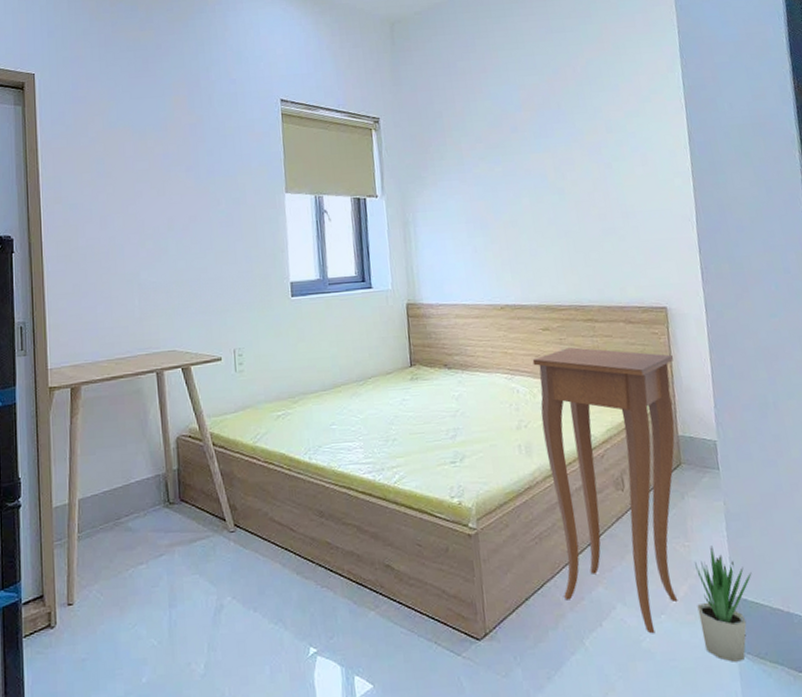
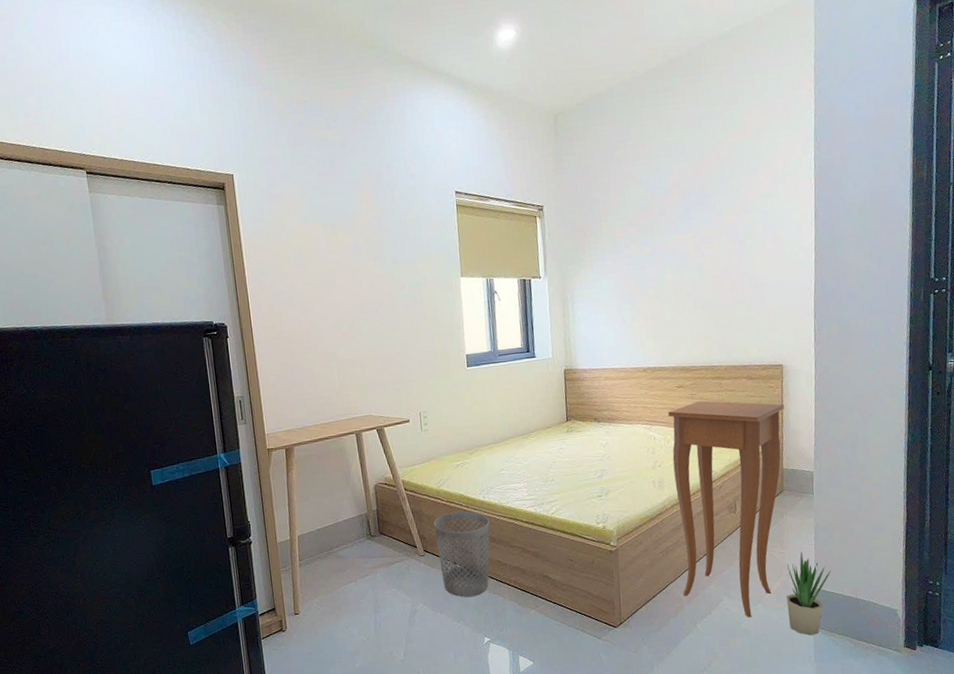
wastebasket: none [248,475,318,590] -> present [434,511,490,597]

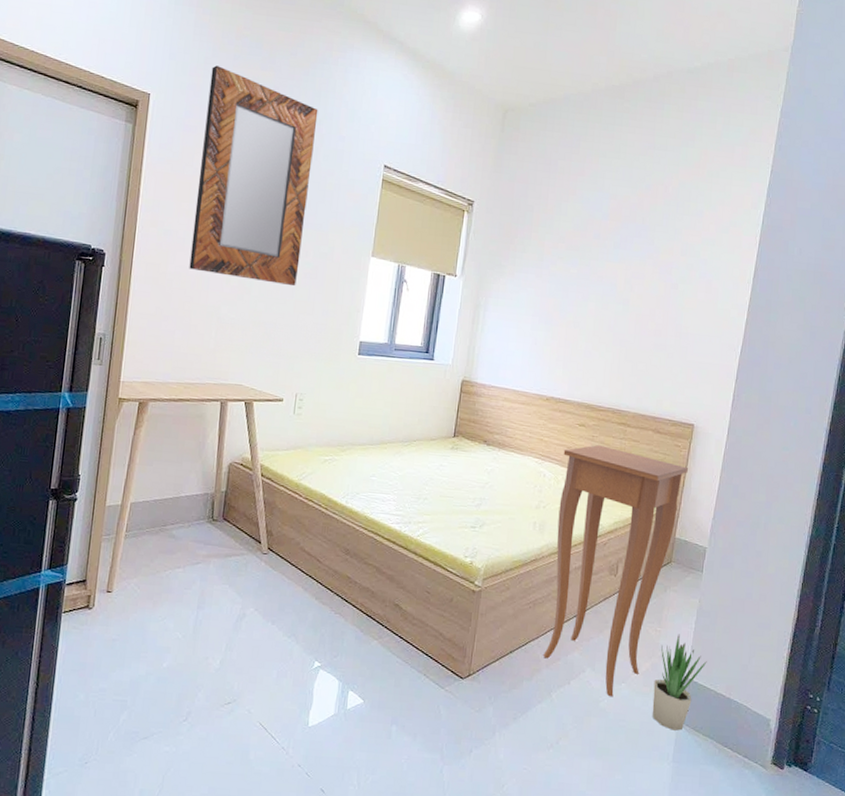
home mirror: none [282,134,399,324] -> present [189,65,318,287]
wastebasket: present [434,511,490,597] -> none [281,511,348,612]

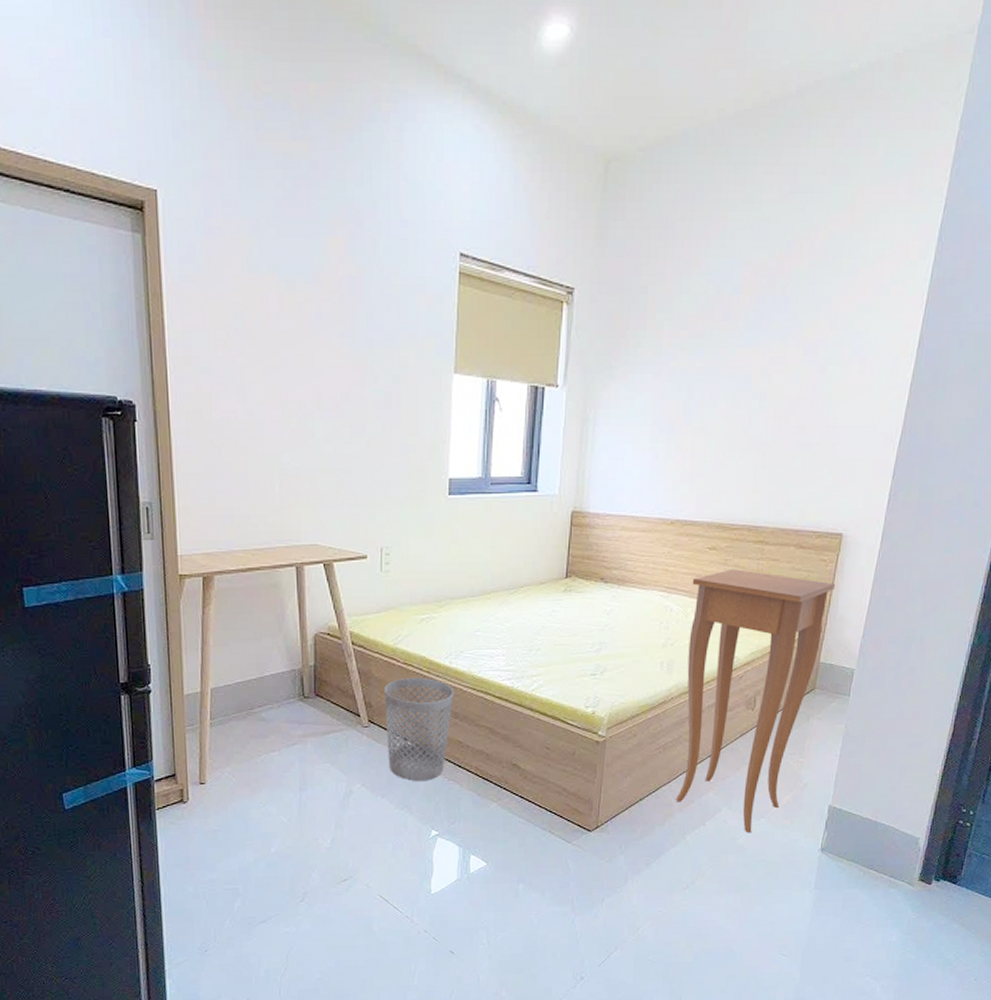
home mirror: present [189,65,318,287] -> none [229,141,371,421]
wastebasket: none [281,511,348,612] -> present [385,677,455,781]
potted plant: present [652,634,707,731] -> none [793,763,853,859]

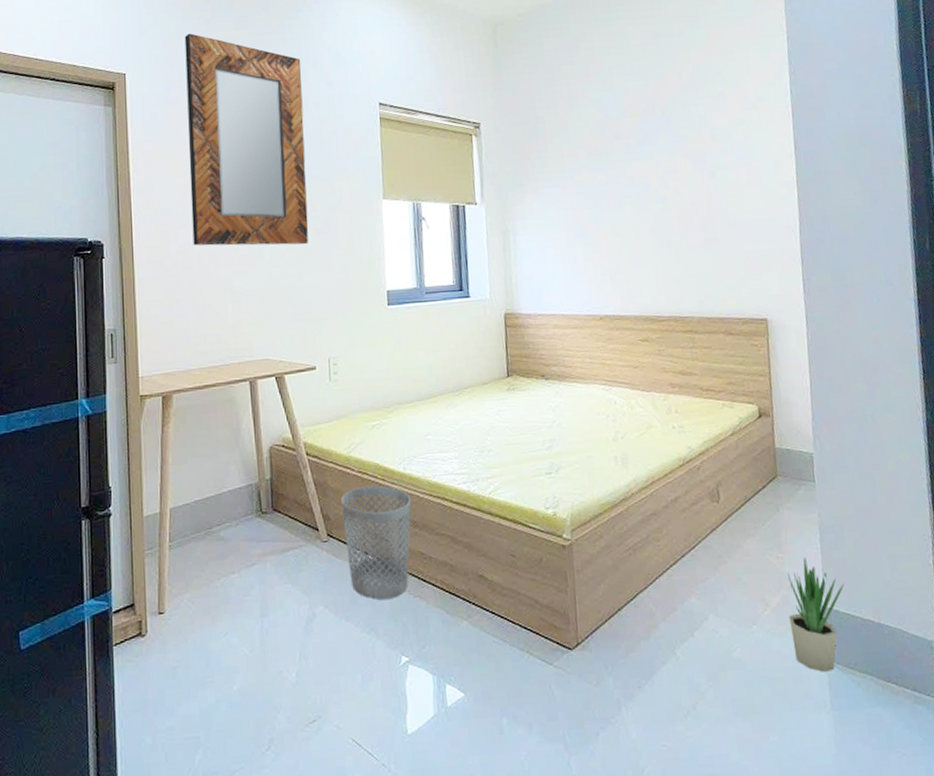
home mirror: none [229,141,371,421] -> present [184,33,309,246]
side table: present [676,569,835,833] -> none [630,358,772,644]
potted plant: none [793,763,853,859] -> present [788,557,844,672]

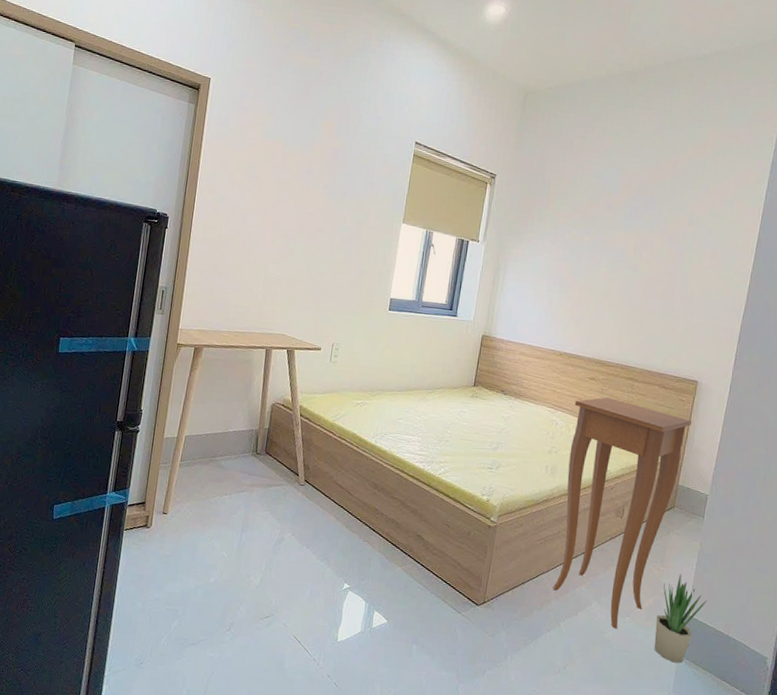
home mirror: present [184,33,309,246] -> none [241,53,358,249]
wastebasket: present [341,485,412,600] -> none [316,449,377,539]
side table: none [630,358,772,644] -> present [553,397,691,629]

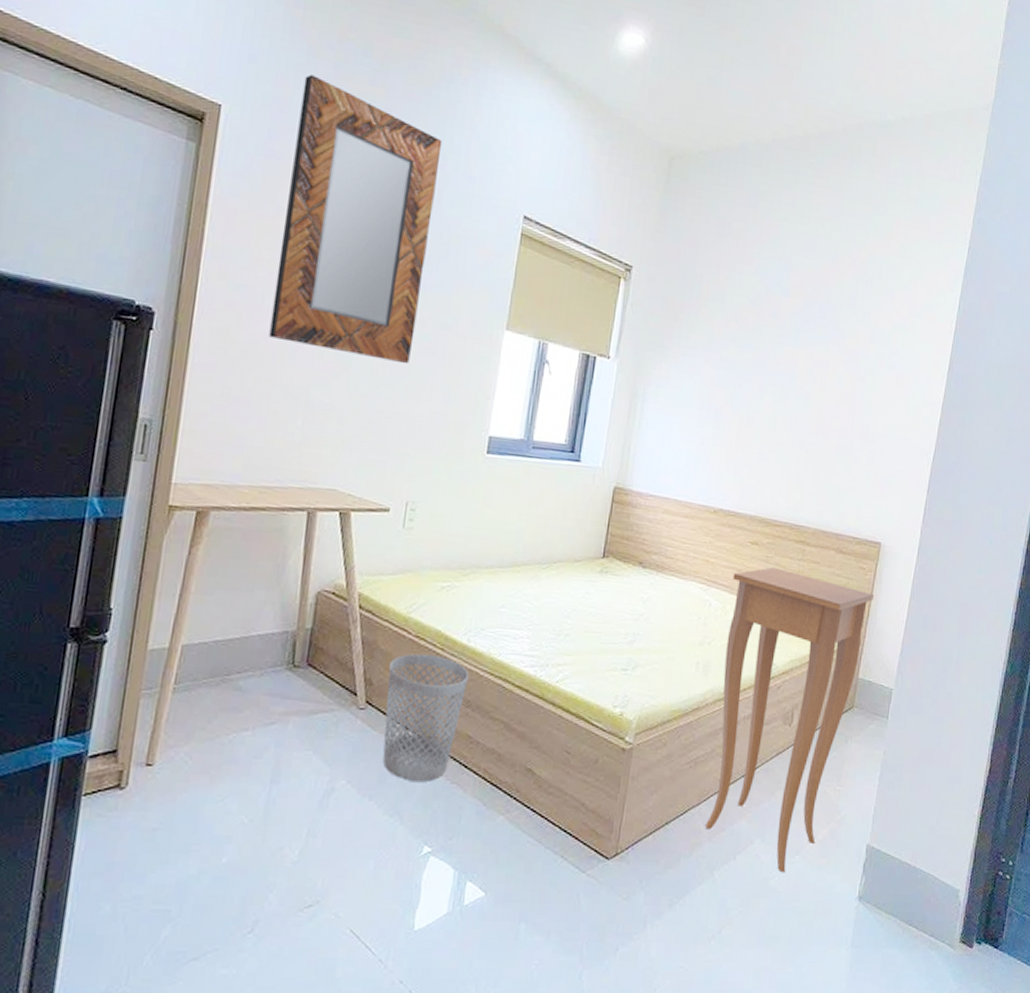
home mirror: none [241,53,358,249] -> present [269,74,443,365]
wastebasket: none [316,449,377,539] -> present [382,653,470,782]
potted plant: present [654,574,707,663] -> none [829,793,891,909]

